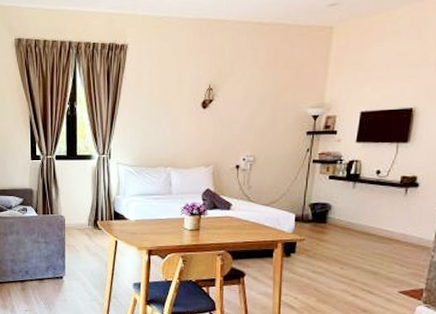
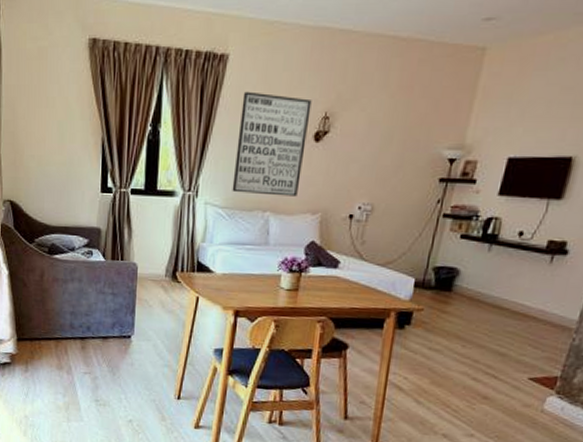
wall art: none [138,72,197,154] -> present [232,91,312,197]

